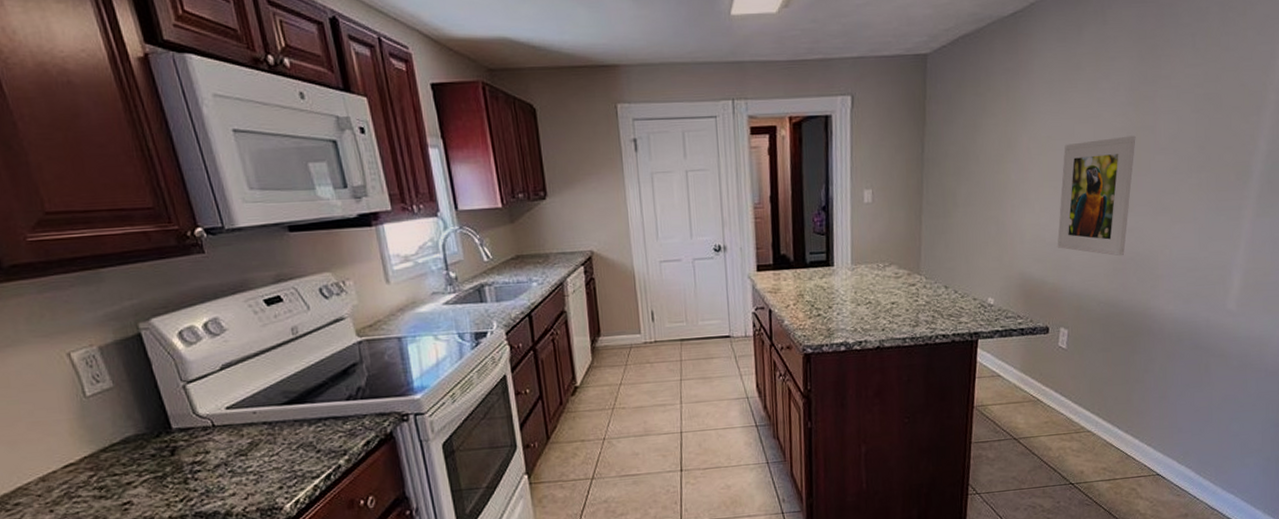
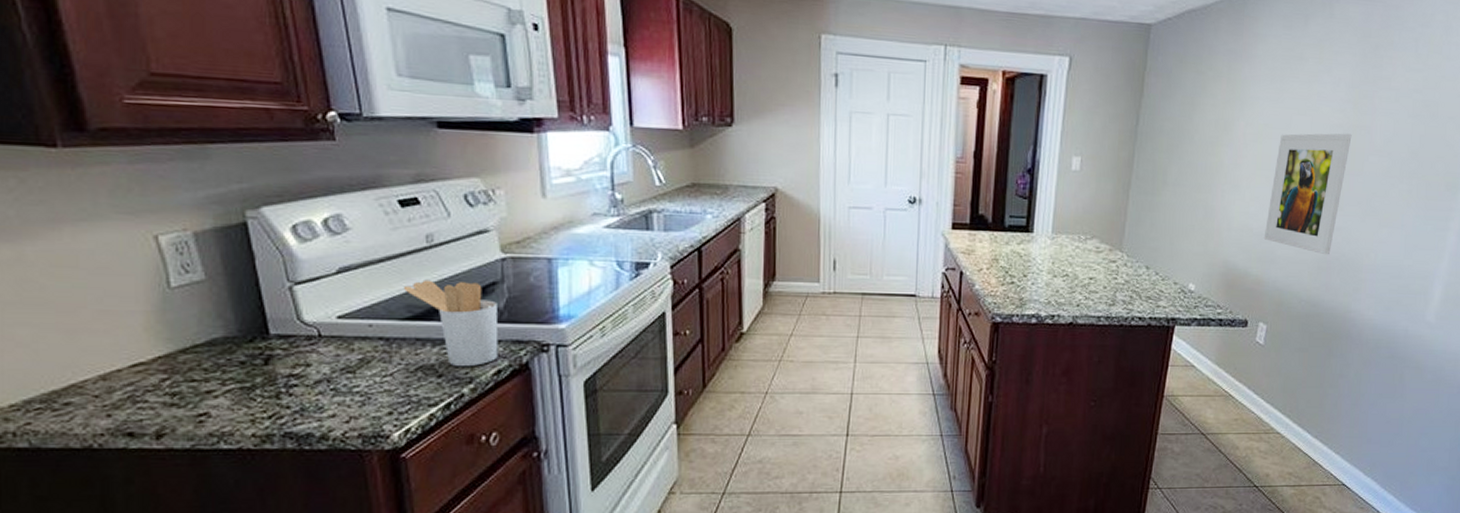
utensil holder: none [279,365,366,442] -> present [404,280,499,367]

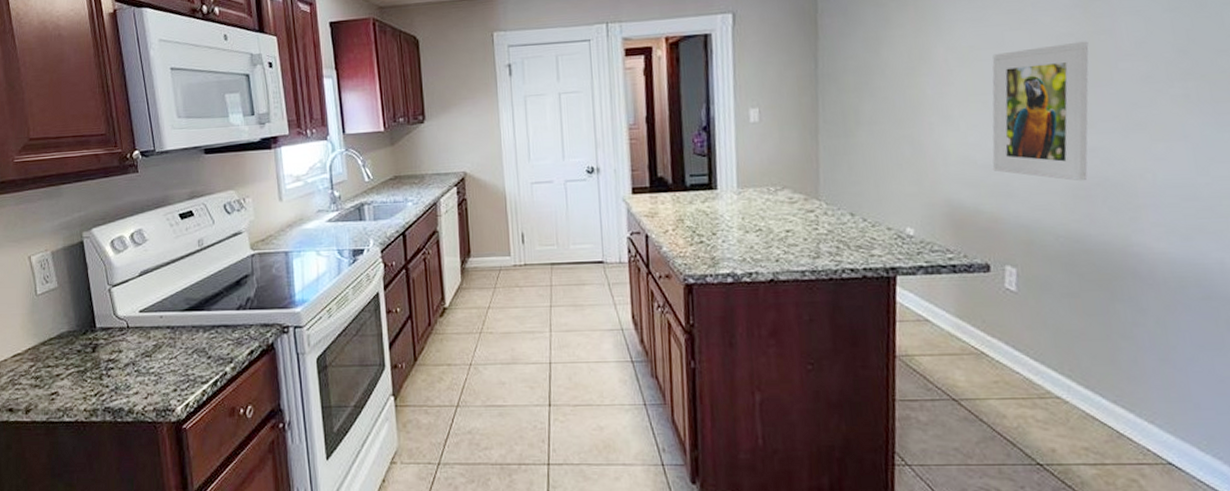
utensil holder: present [404,280,499,367] -> none [184,276,251,349]

